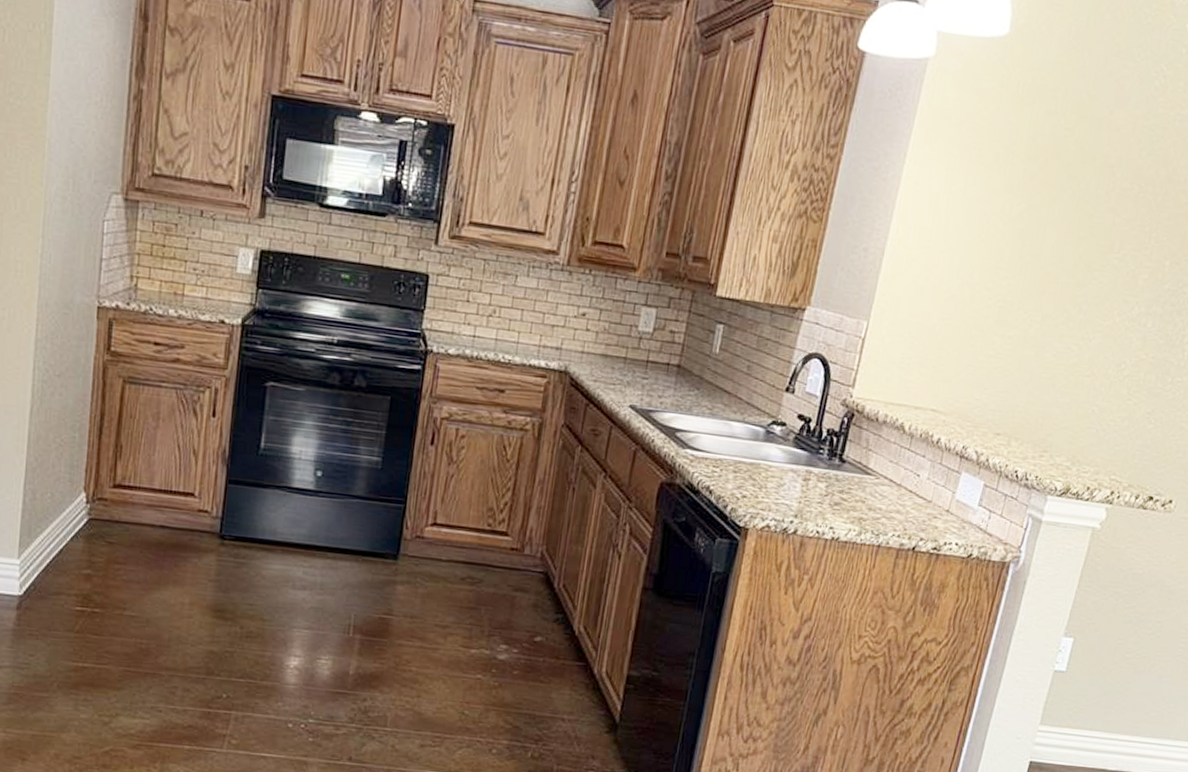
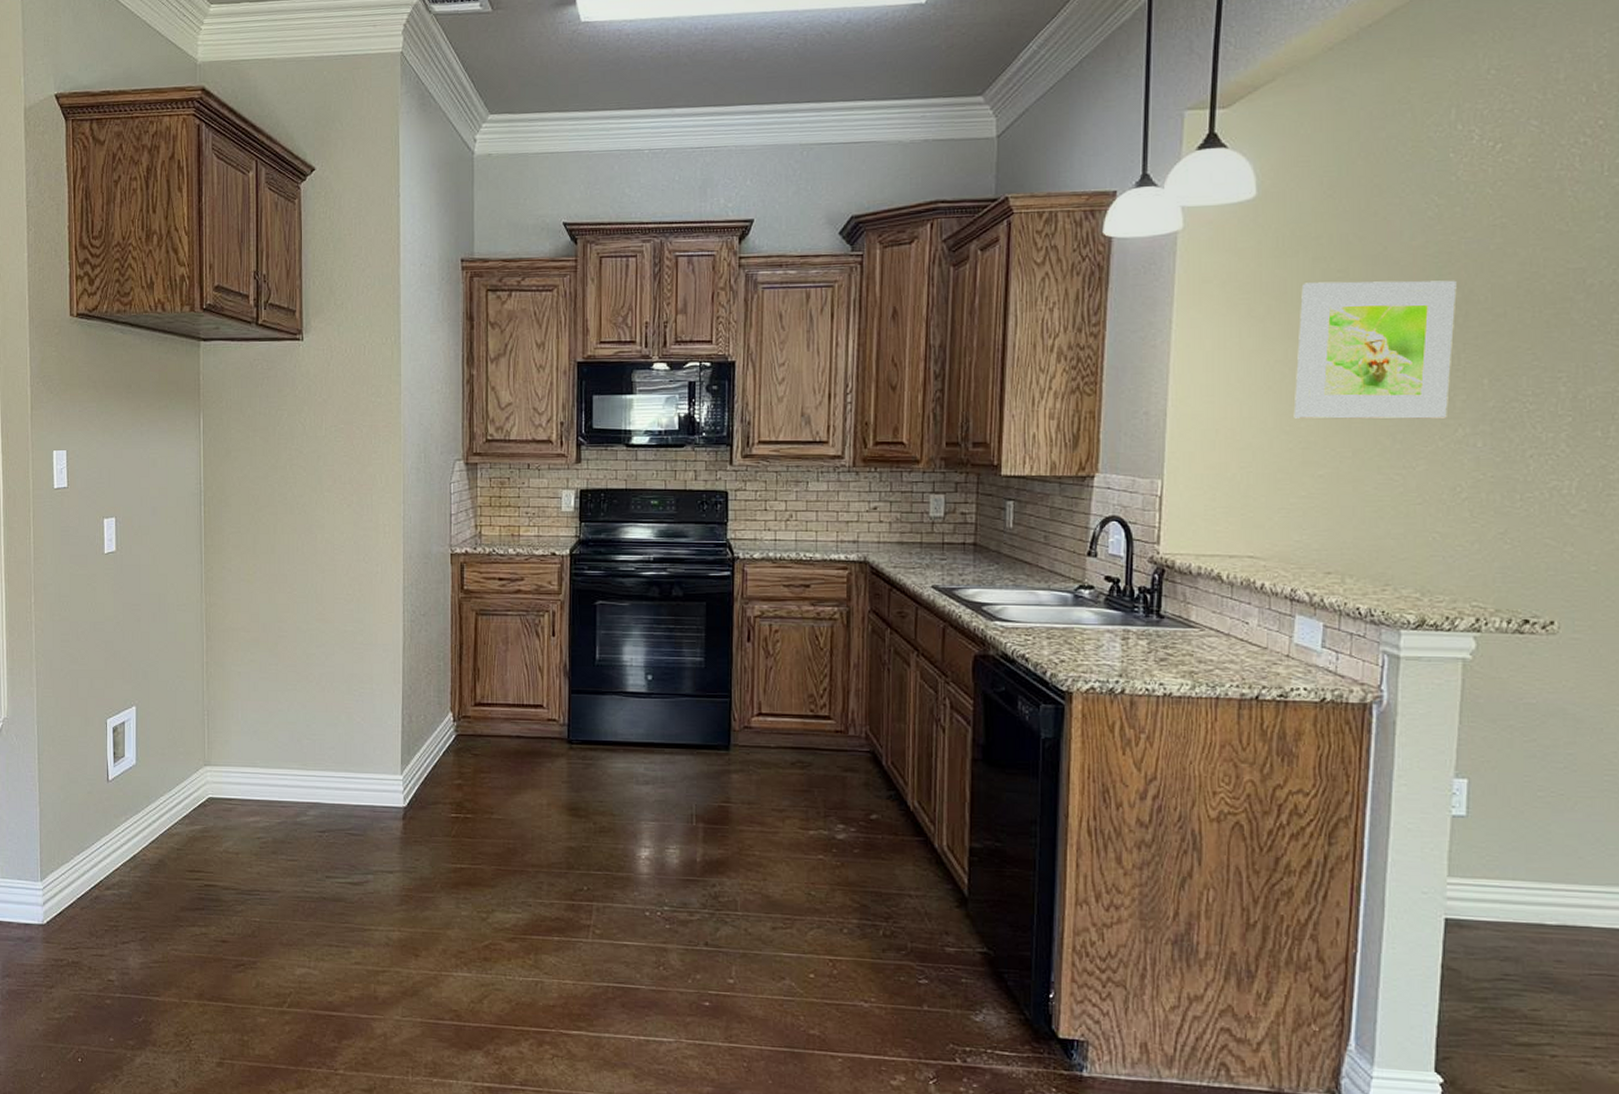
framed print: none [998,136,1165,296] -> present [1293,280,1457,420]

